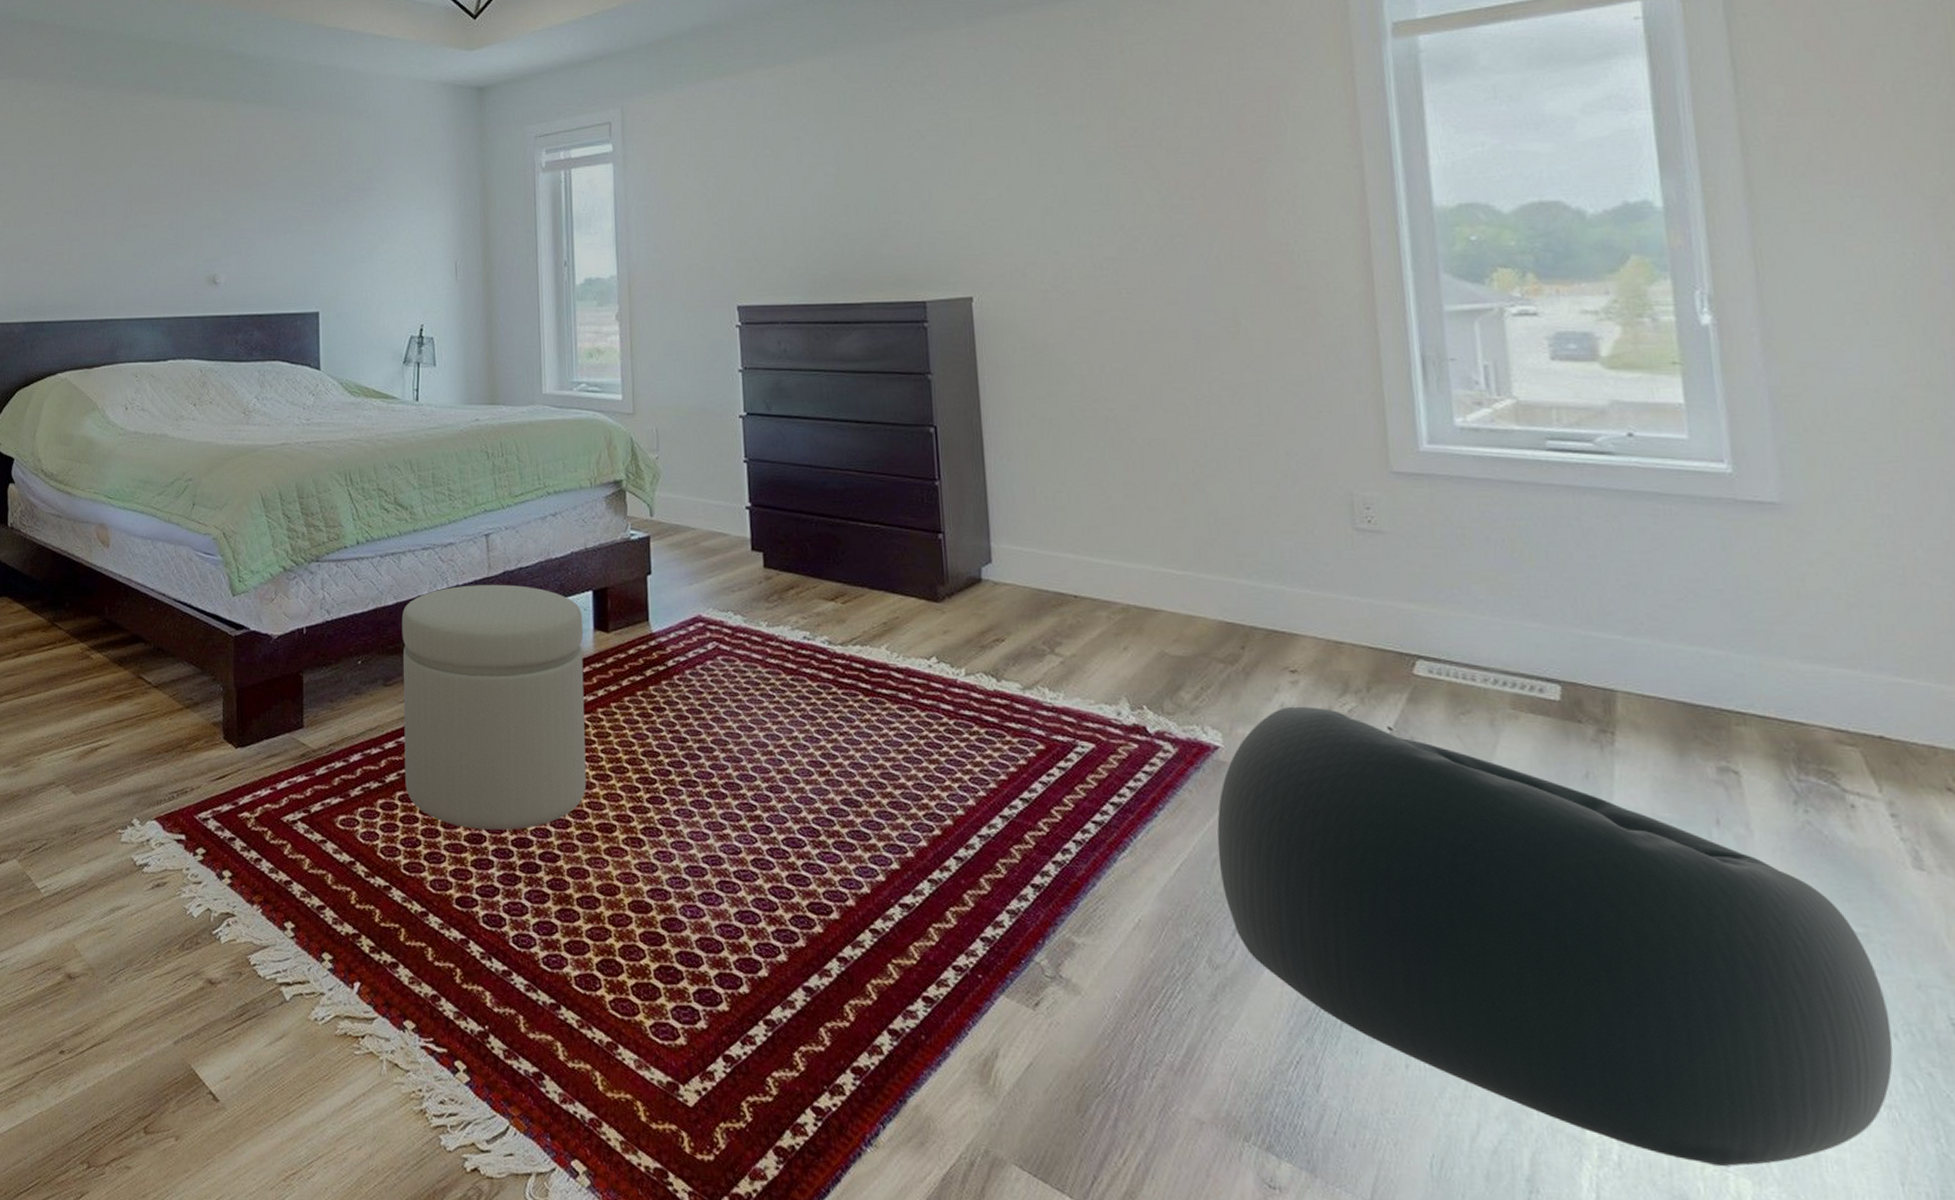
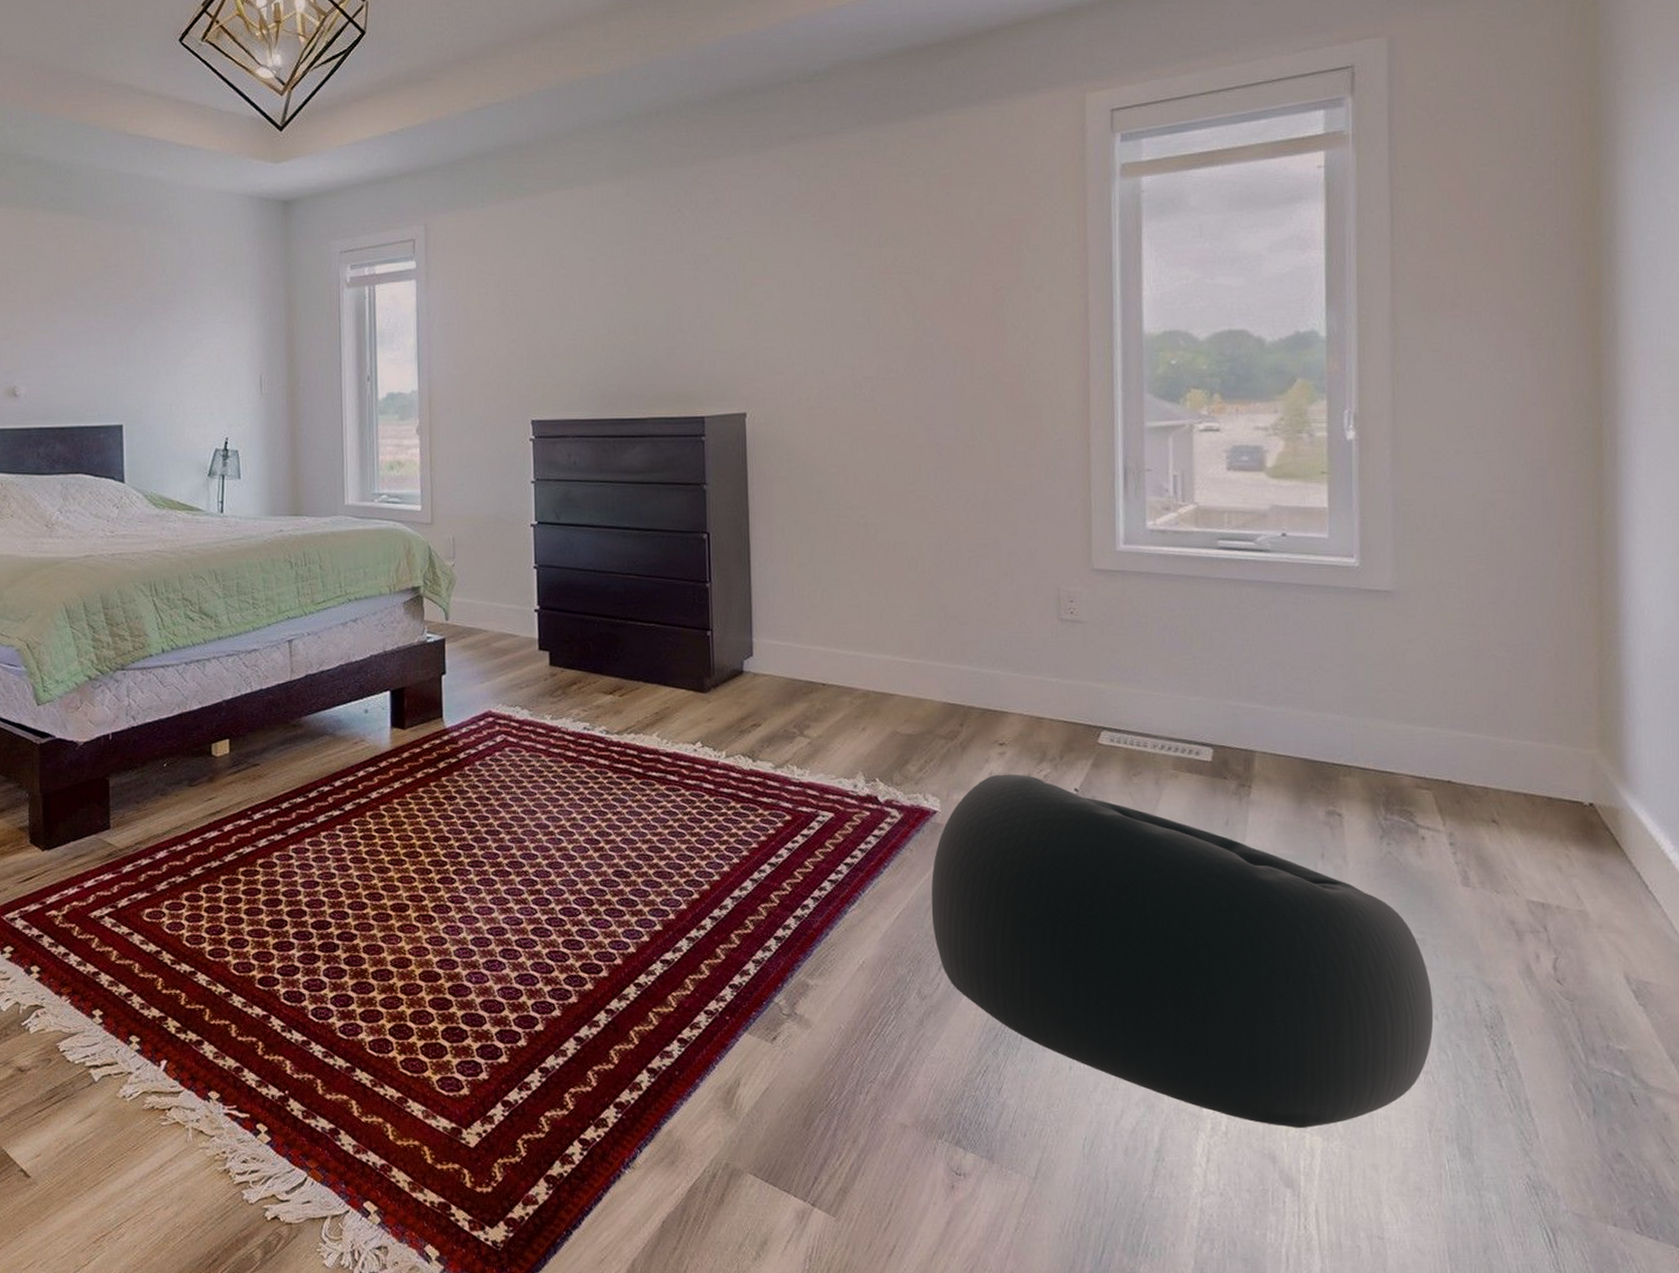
ottoman: present [401,584,587,830] -> none [206,687,382,915]

